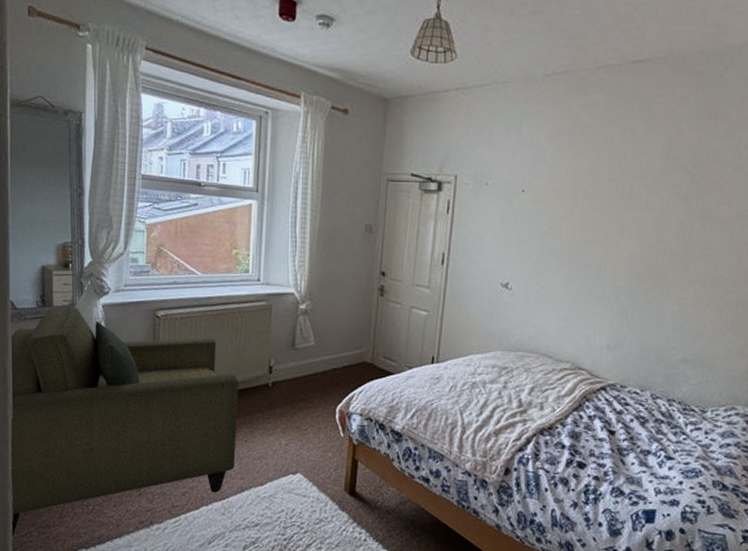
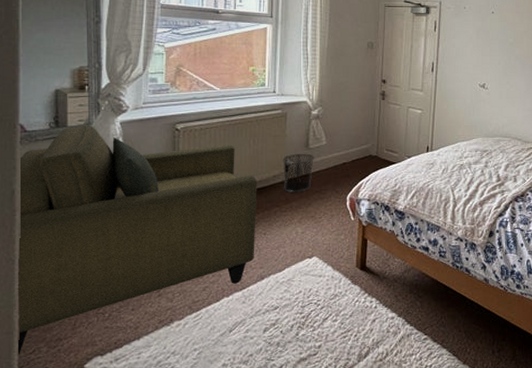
waste bin: none [265,353,302,398] -> present [282,153,315,192]

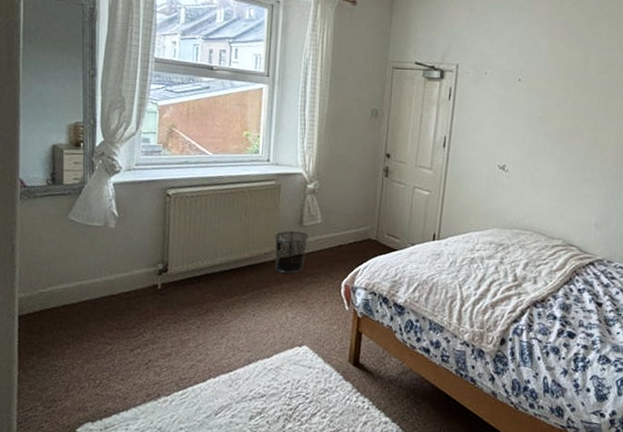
armchair: present [18,125,257,354] -> none [17,184,248,410]

